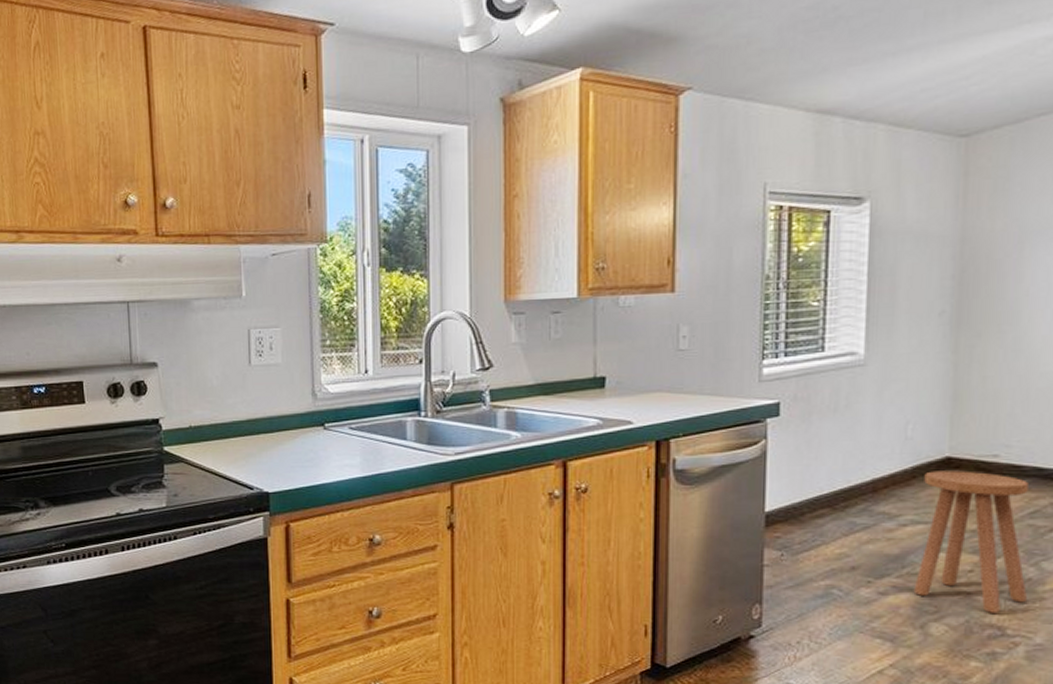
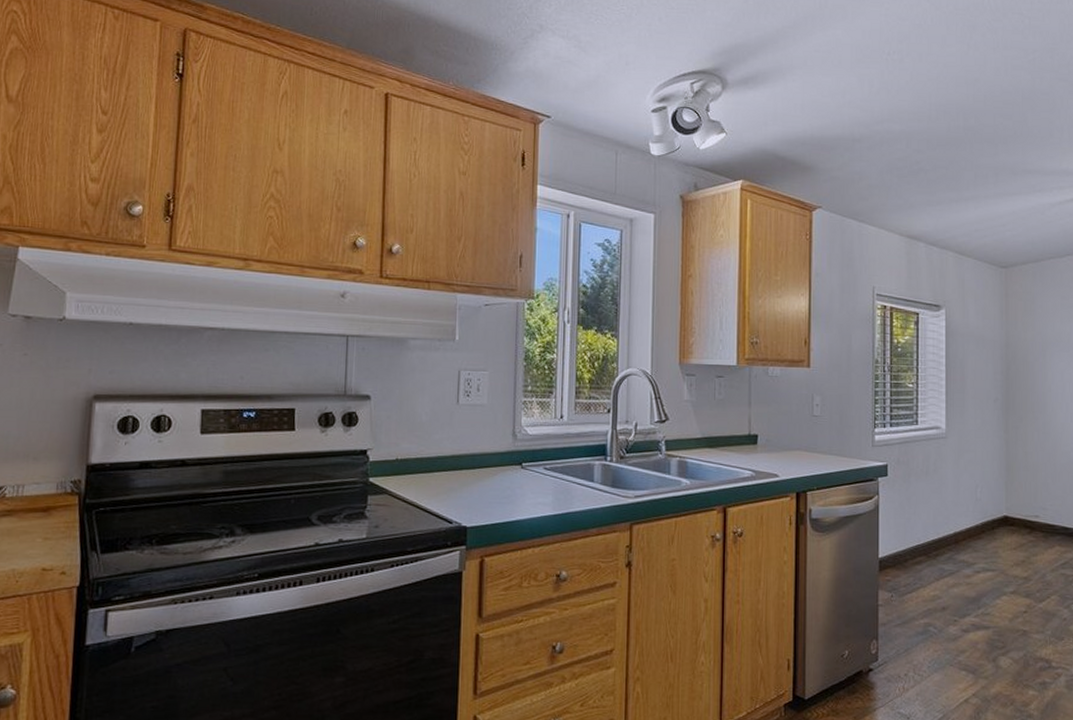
stool: present [913,471,1028,613] -> none [987,527,1065,648]

